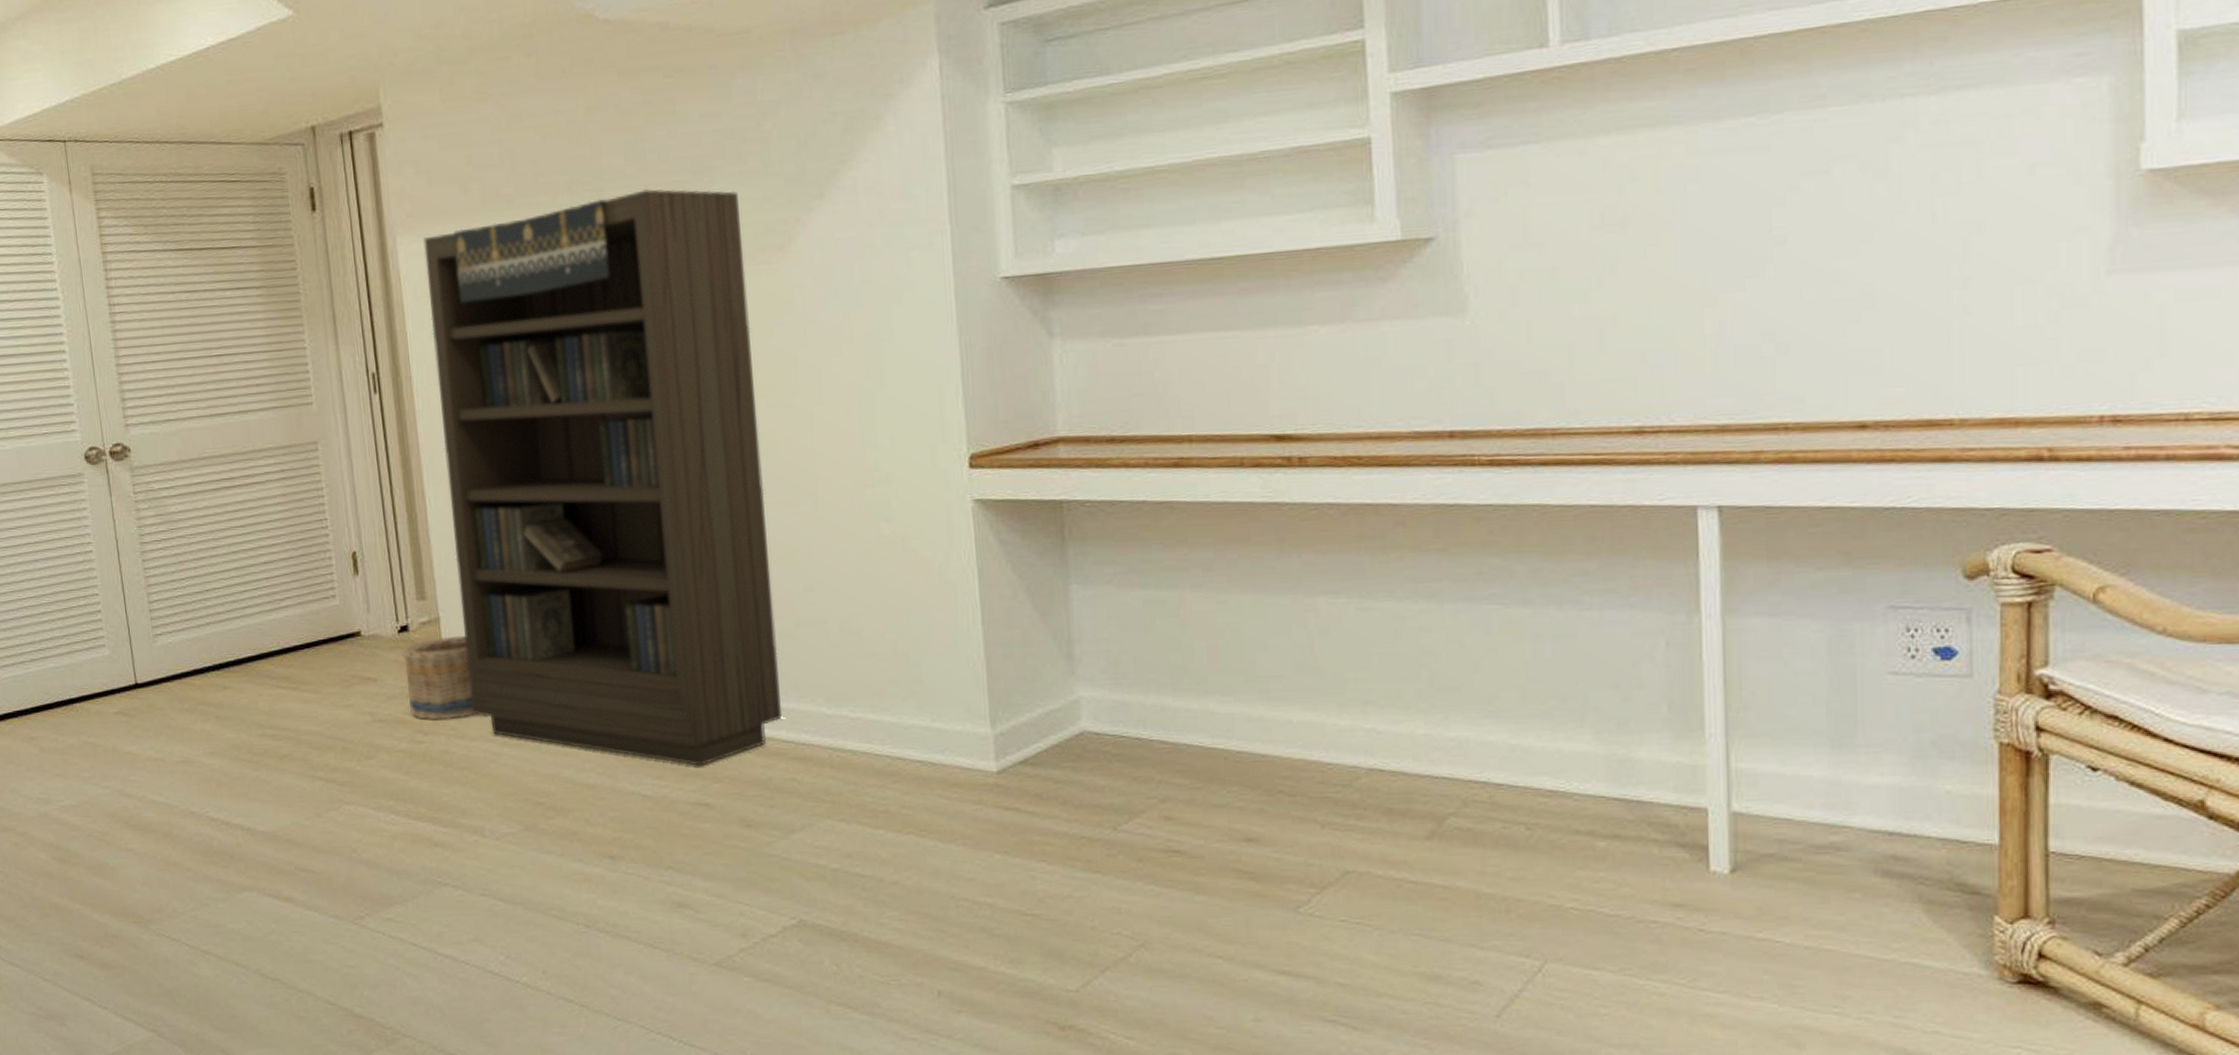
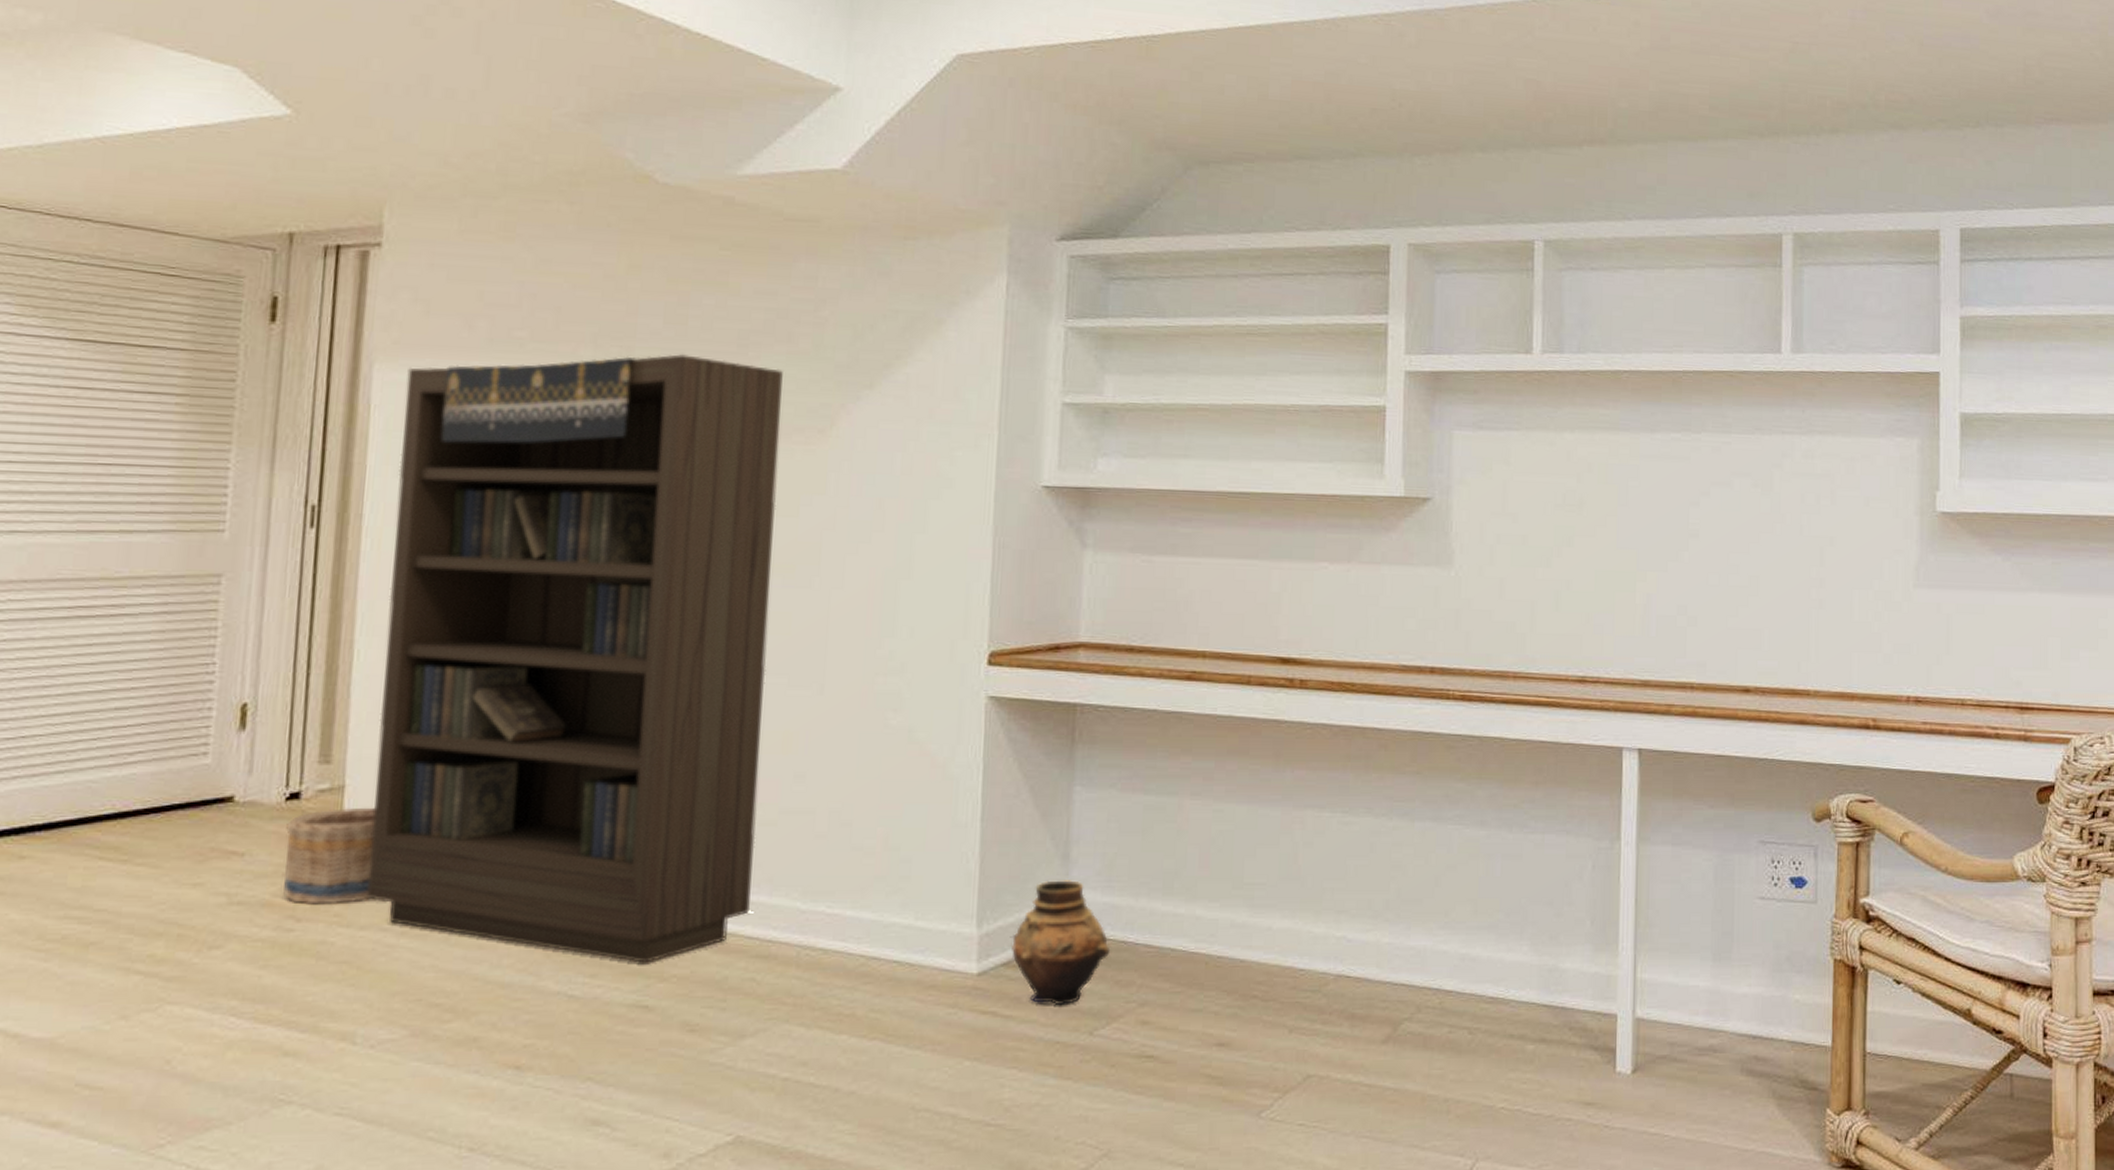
vase: none [1027,679,1125,802] -> present [1012,880,1111,1006]

